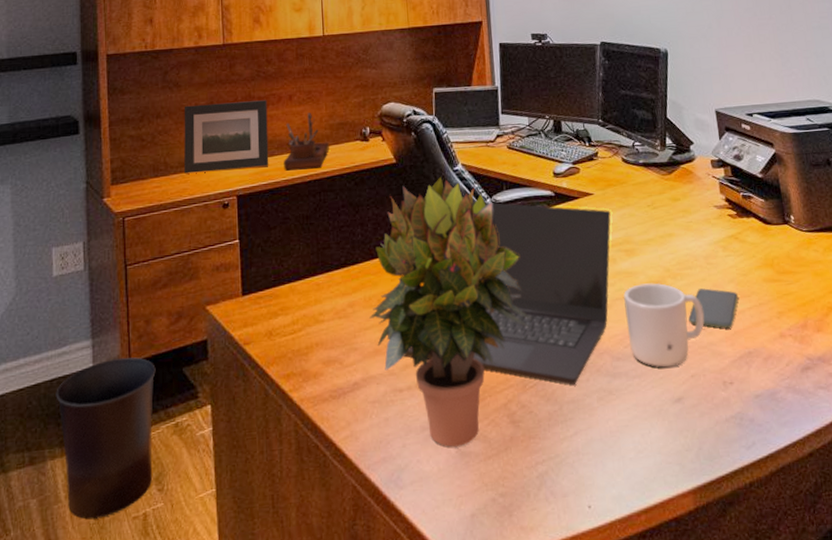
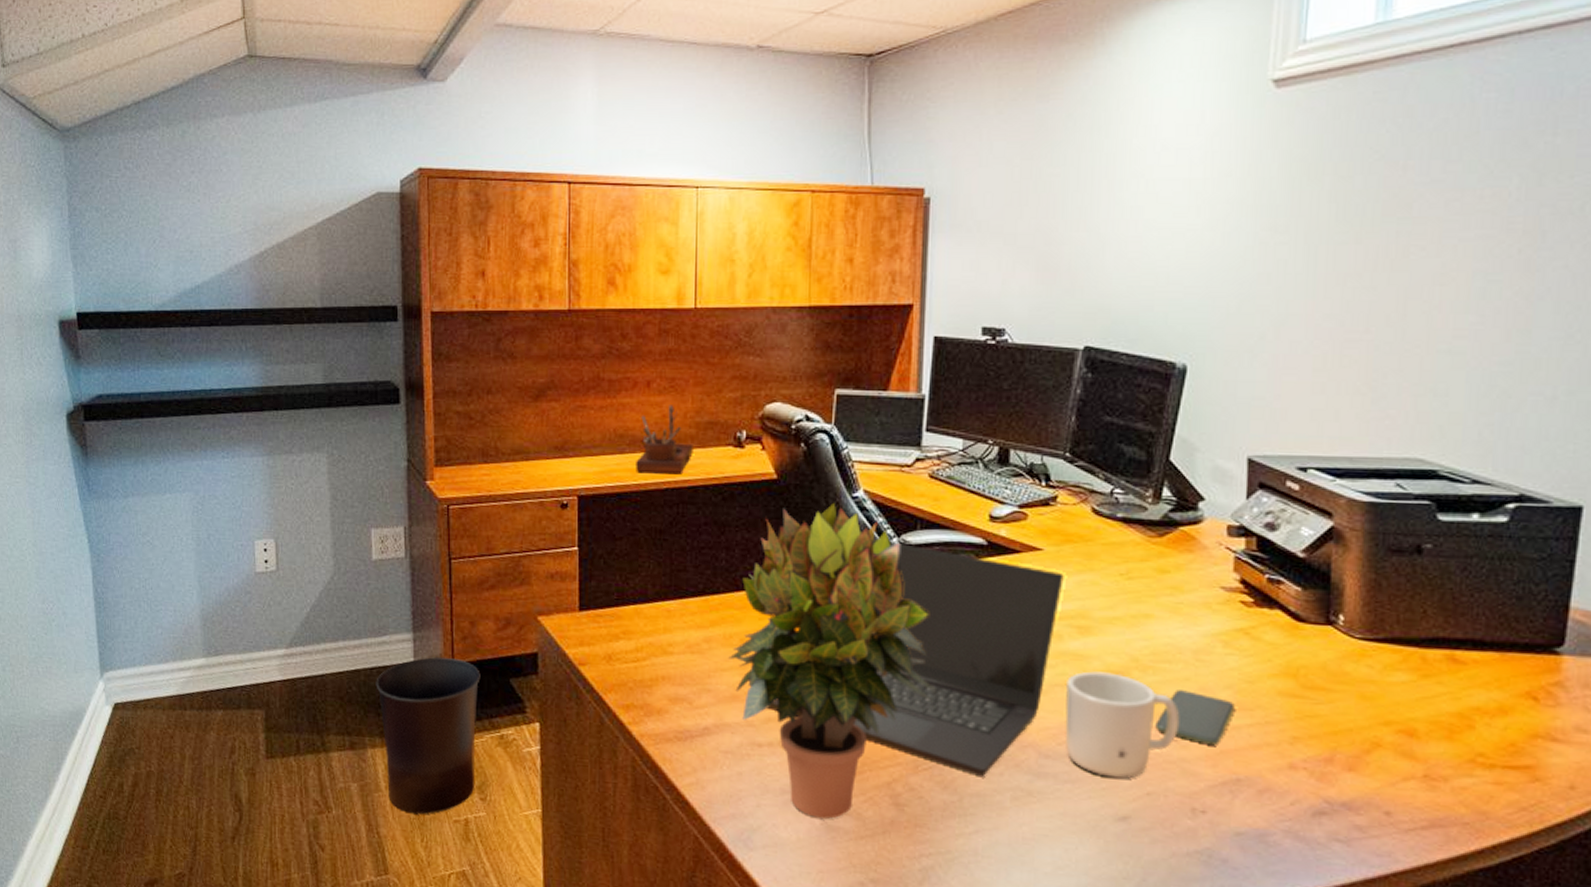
picture frame: present [183,100,269,174] -> none [517,382,619,466]

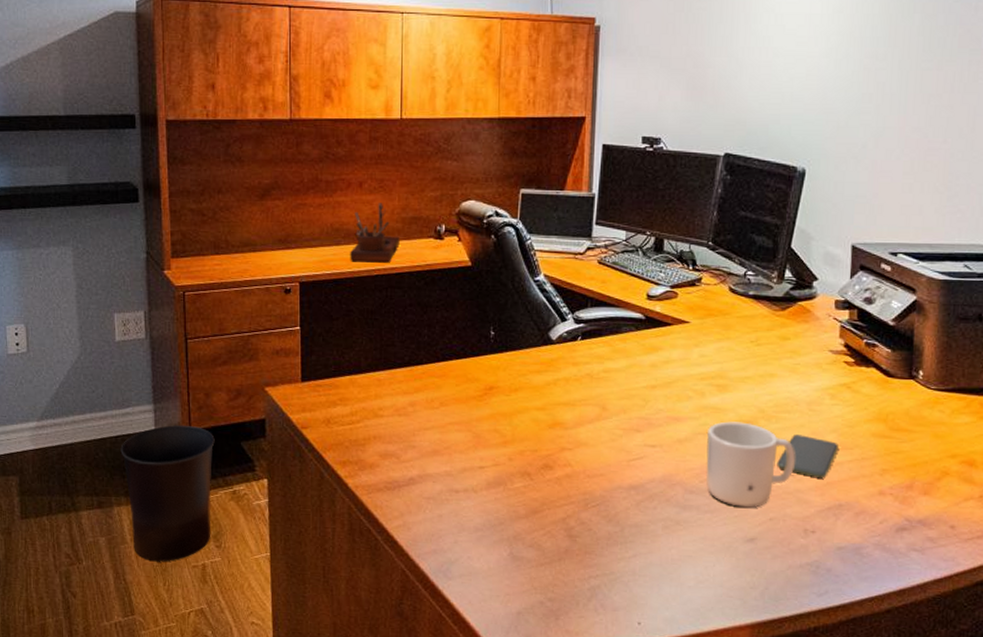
potted plant: present [728,502,936,819] -> none [430,285,603,550]
laptop: present [769,539,1064,776] -> none [464,316,707,510]

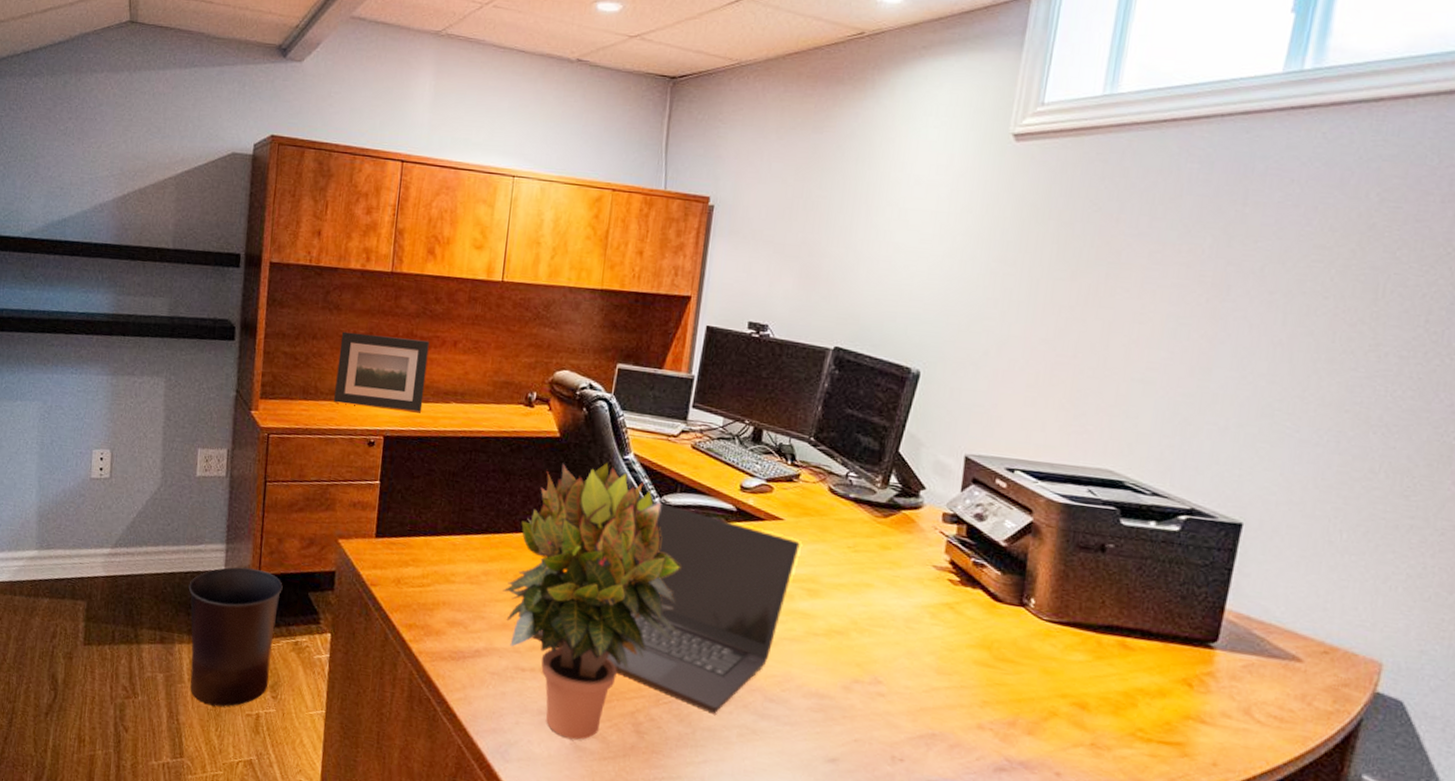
picture frame: none [245,183,335,256] -> present [333,331,430,412]
desk organizer: present [350,203,400,263] -> none [437,363,489,426]
potted plant: none [430,285,603,550] -> present [503,462,681,740]
laptop: none [464,316,707,510] -> present [534,497,800,713]
mug: present [706,421,795,508] -> none [788,629,888,726]
smartphone: present [777,434,839,479] -> none [866,652,936,703]

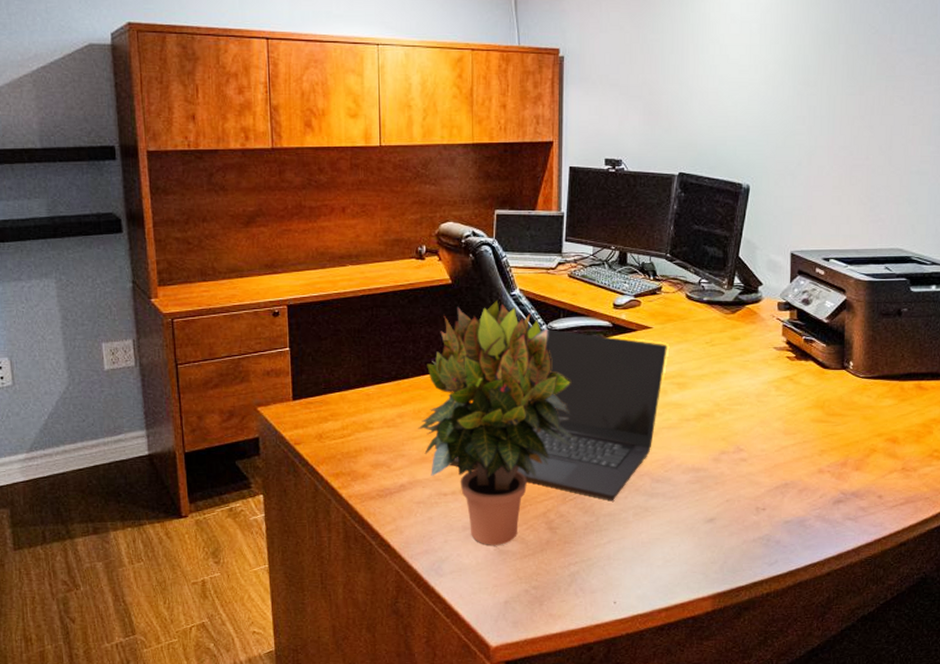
waste bin: present [188,567,283,707] -> none [114,449,210,581]
picture frame: present [333,331,430,412] -> none [231,210,321,280]

